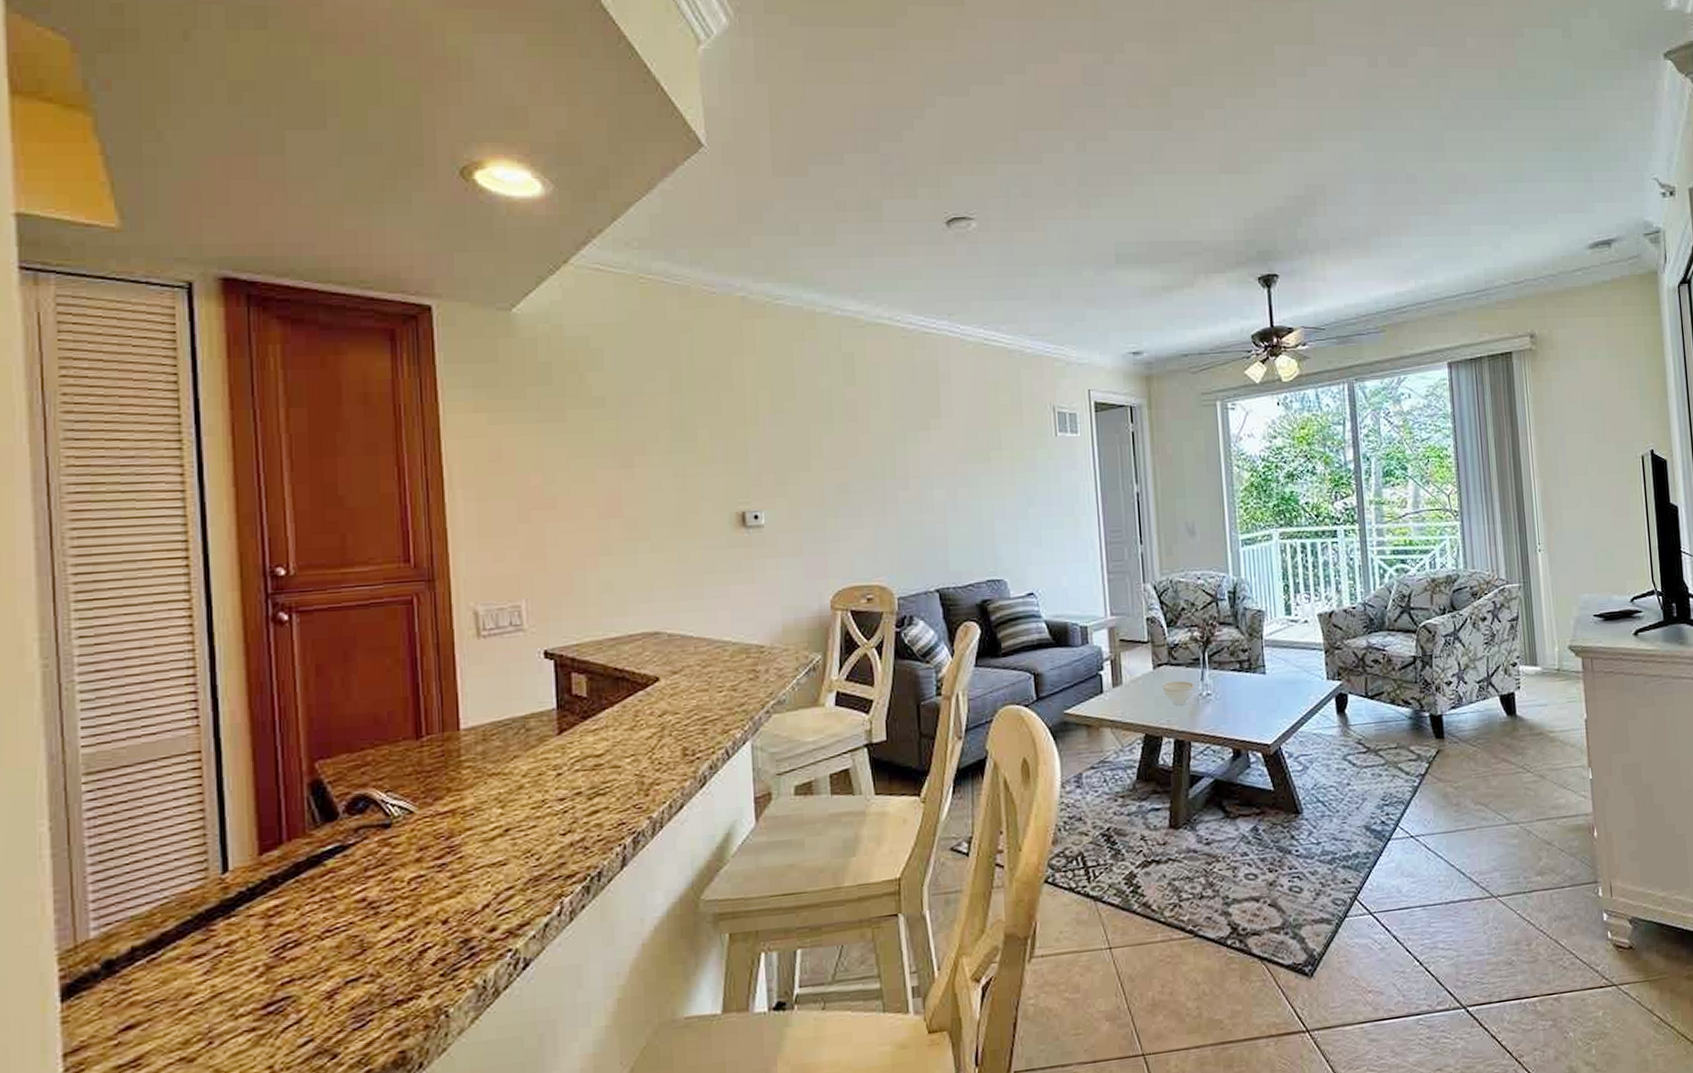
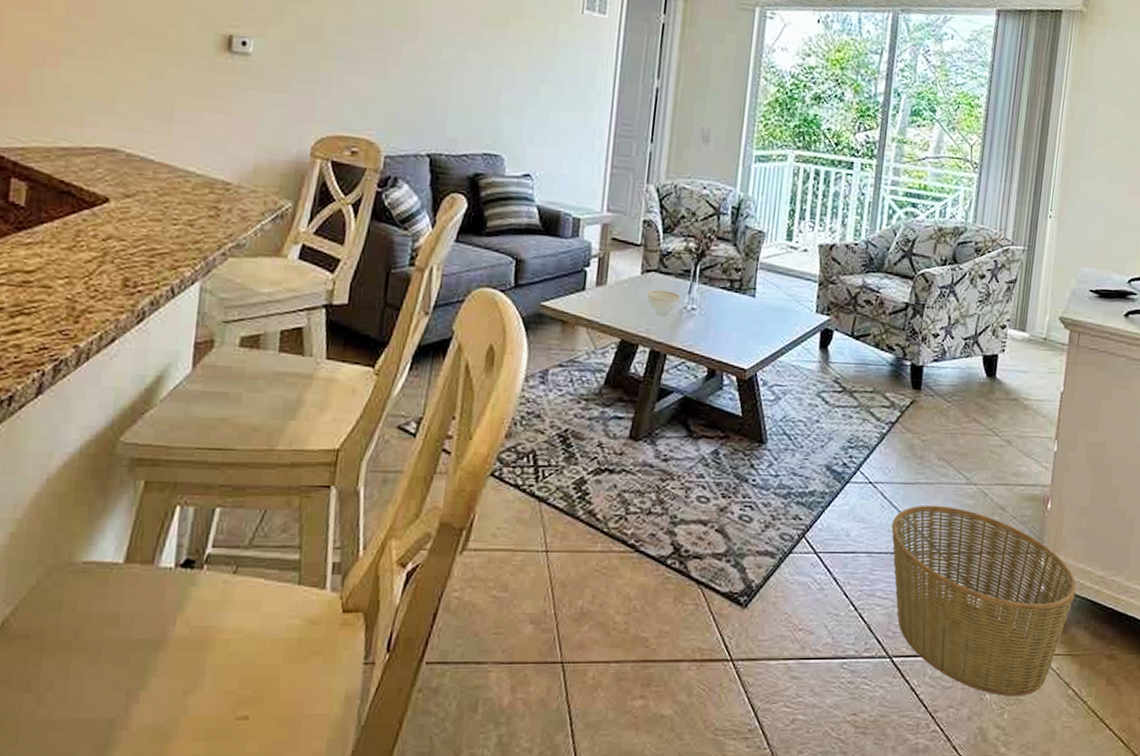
basket: none [1440,849,1640,1032] -> present [891,505,1076,697]

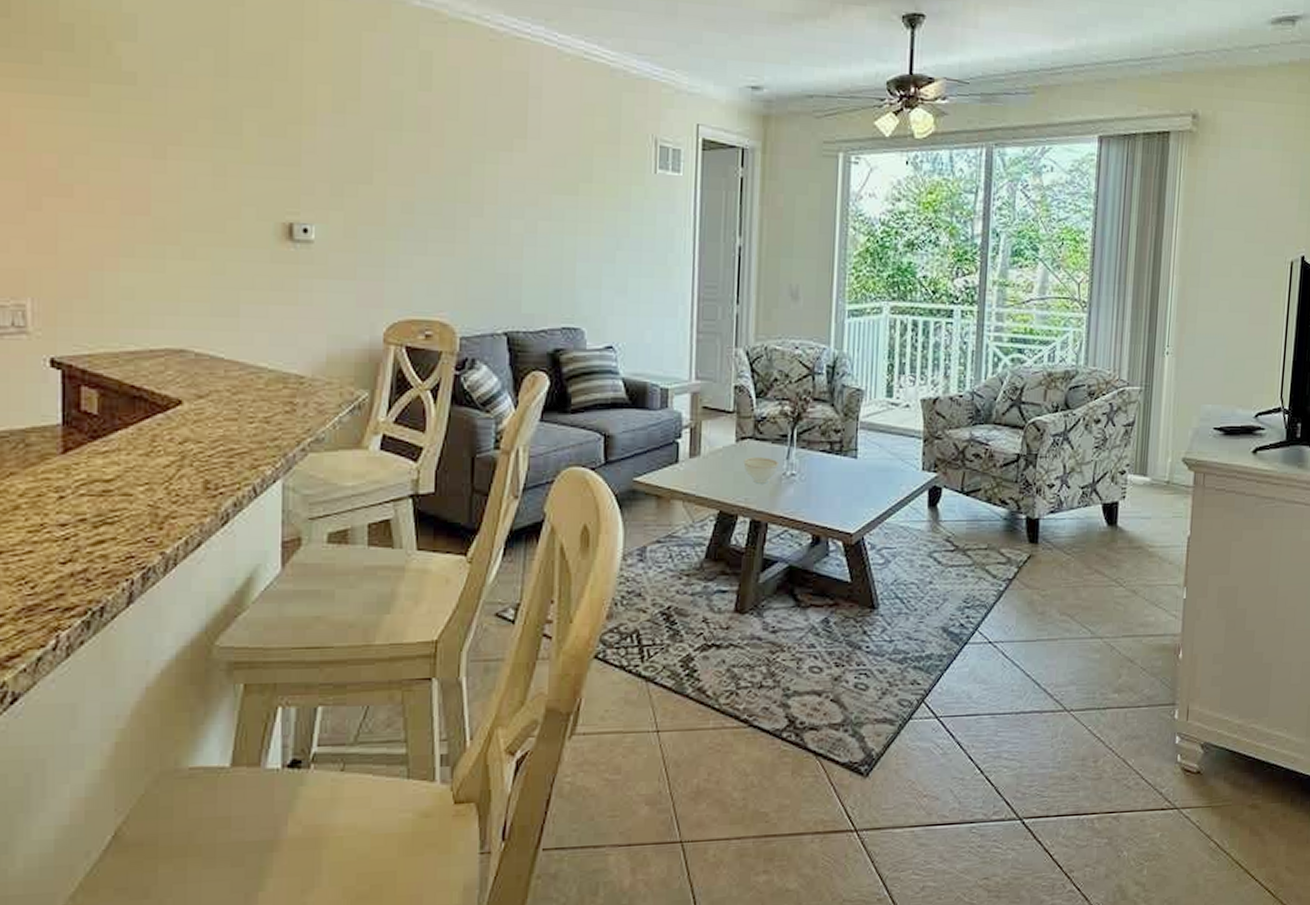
basket: present [891,505,1076,697] -> none [1014,661,1213,852]

